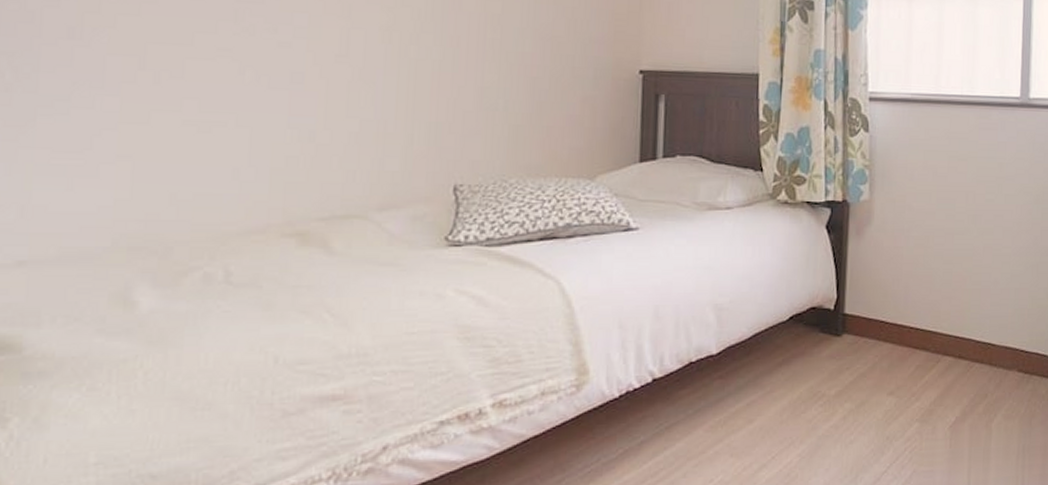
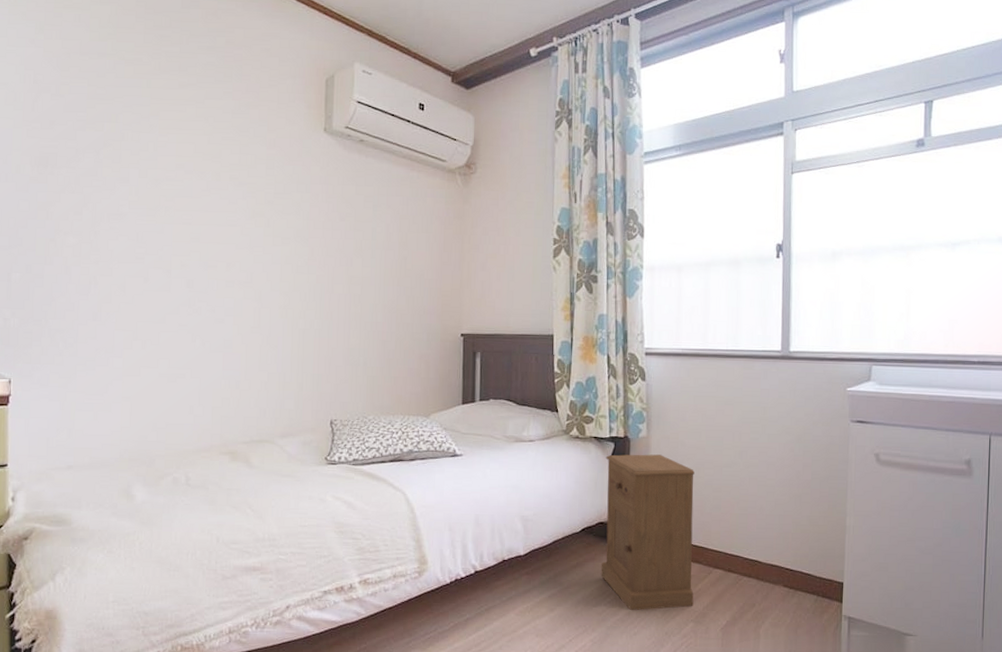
nightstand: none [811,221,923,414] -> present [601,454,694,611]

